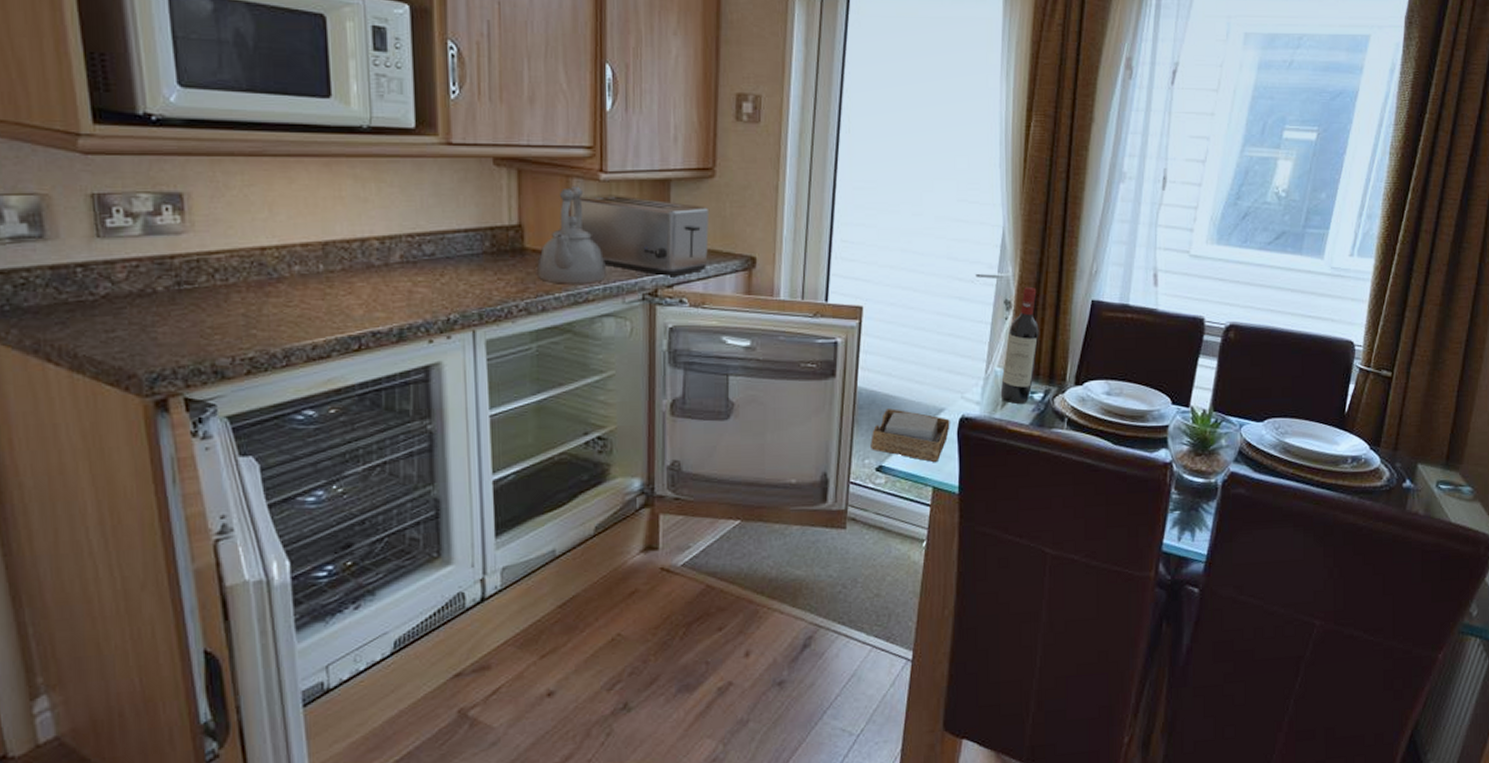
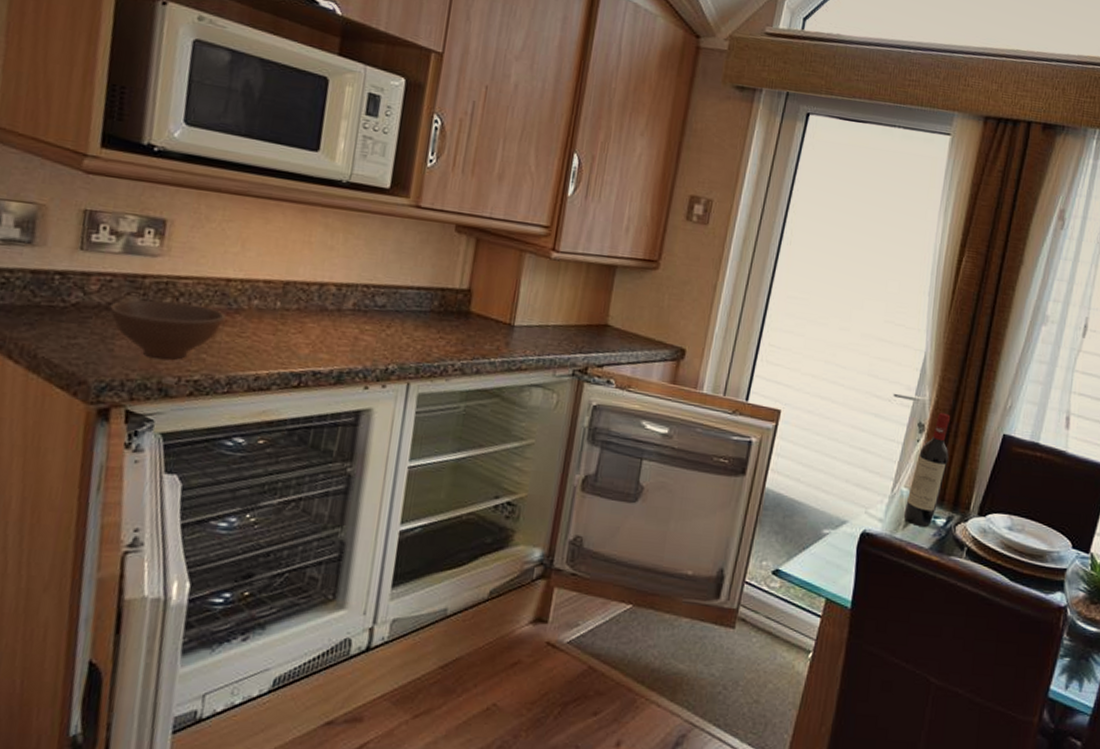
bowl: none [143,279,268,342] -> present [109,300,226,360]
kettle: present [536,186,608,286] -> none [476,260,544,354]
toaster: present [570,194,710,276] -> none [518,269,649,357]
napkin holder: present [870,408,950,463] -> none [770,513,851,574]

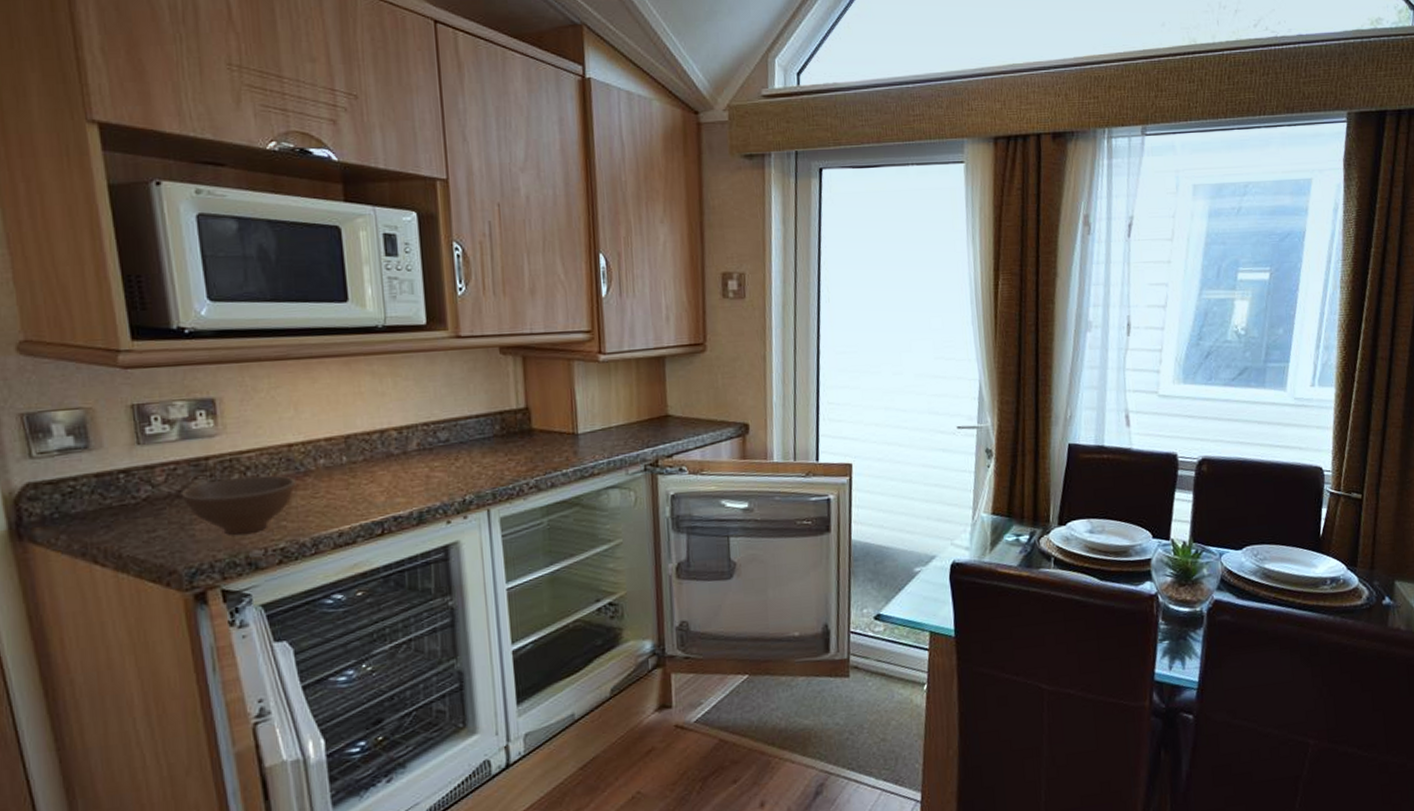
wine bottle: present [903,412,951,527] -> none [987,434,1021,547]

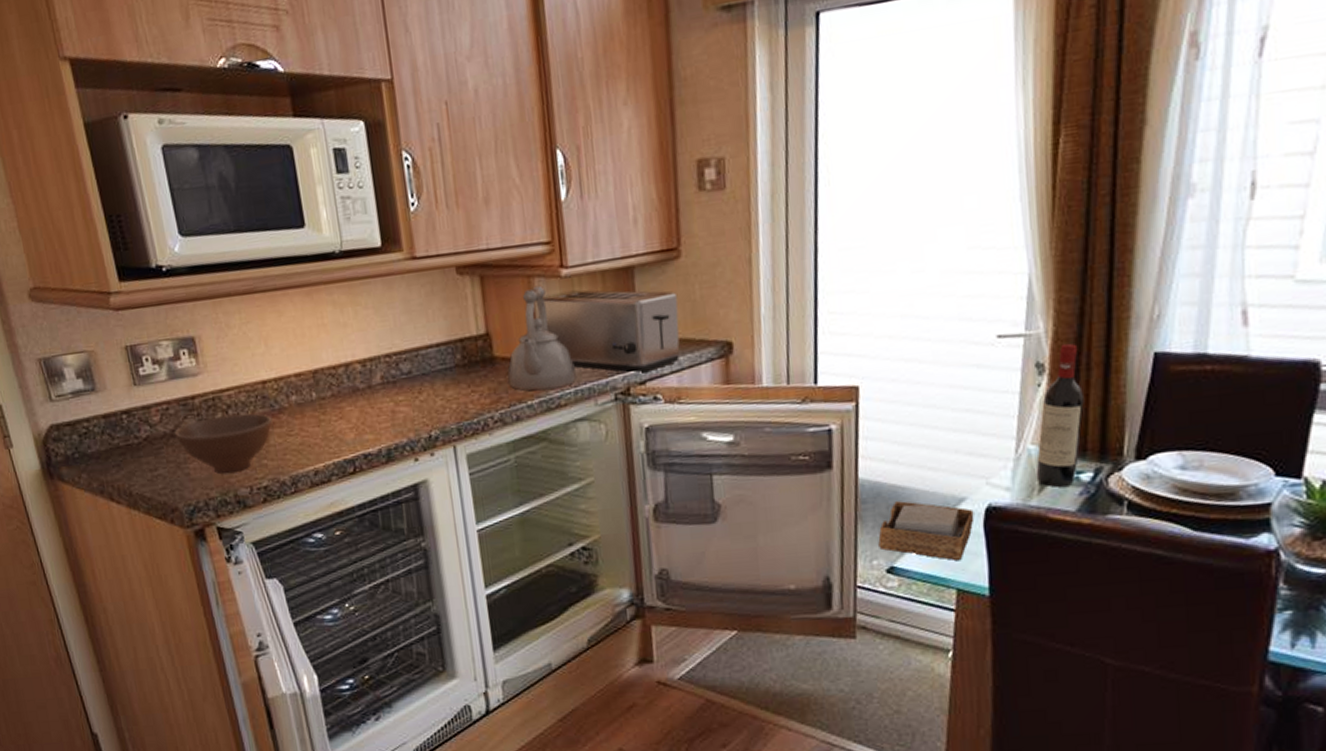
kettle: none [543,368,611,461] -> present [507,285,578,392]
toaster: none [572,373,704,447] -> present [533,289,681,373]
napkin holder: none [867,559,943,608] -> present [878,501,975,561]
wine bottle: none [987,434,1021,547] -> present [1035,343,1084,487]

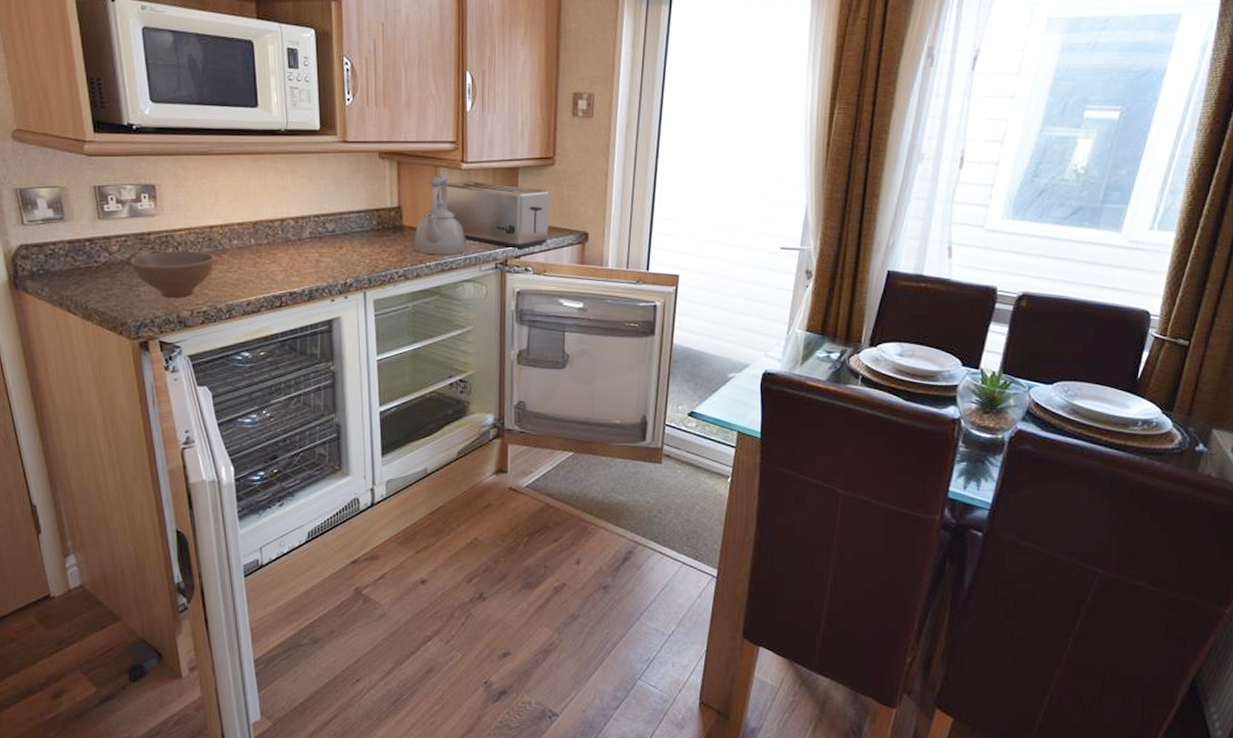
napkin holder: present [878,501,975,561] -> none [684,363,754,411]
wine bottle: present [1035,343,1084,487] -> none [800,258,837,362]

